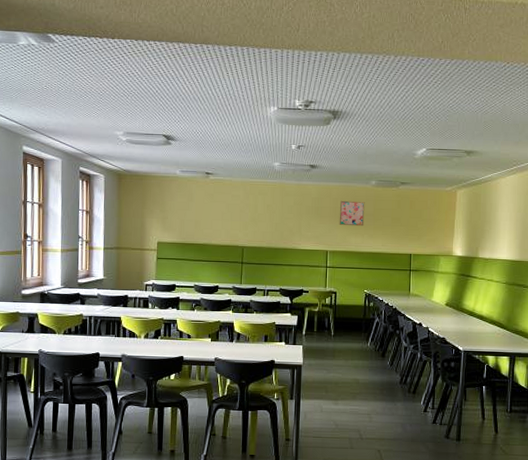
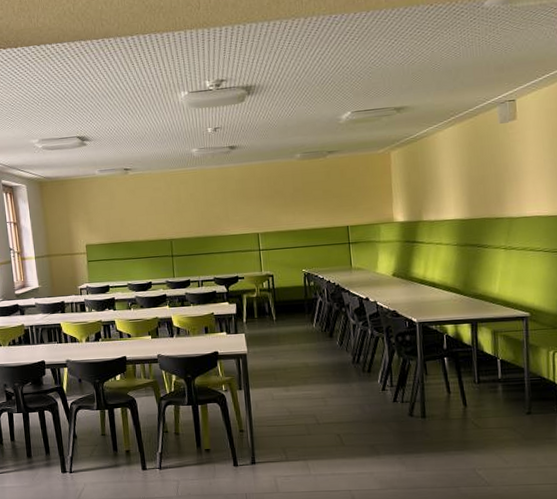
wall art: present [339,200,365,227] -> none [266,176,294,205]

